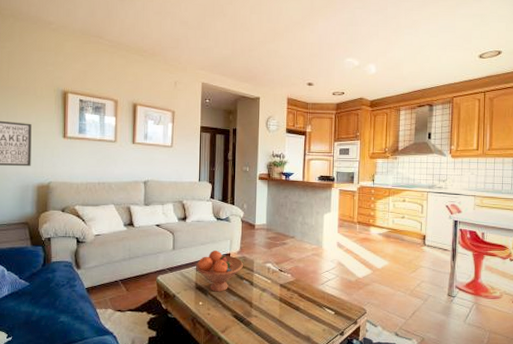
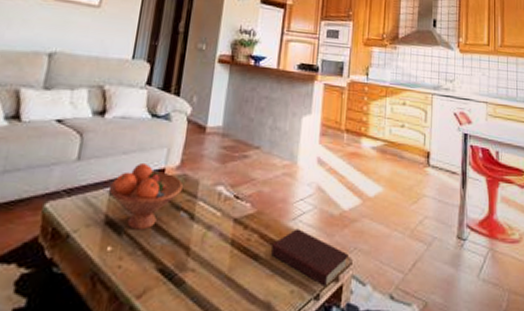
book: none [308,290,364,328] -> present [271,228,349,288]

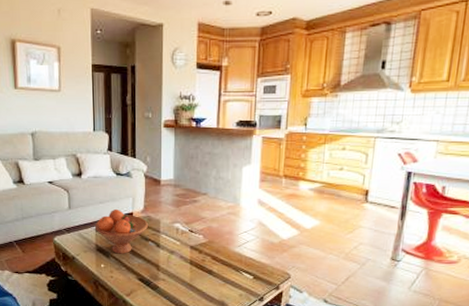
book: present [271,228,349,288] -> none [222,253,287,294]

